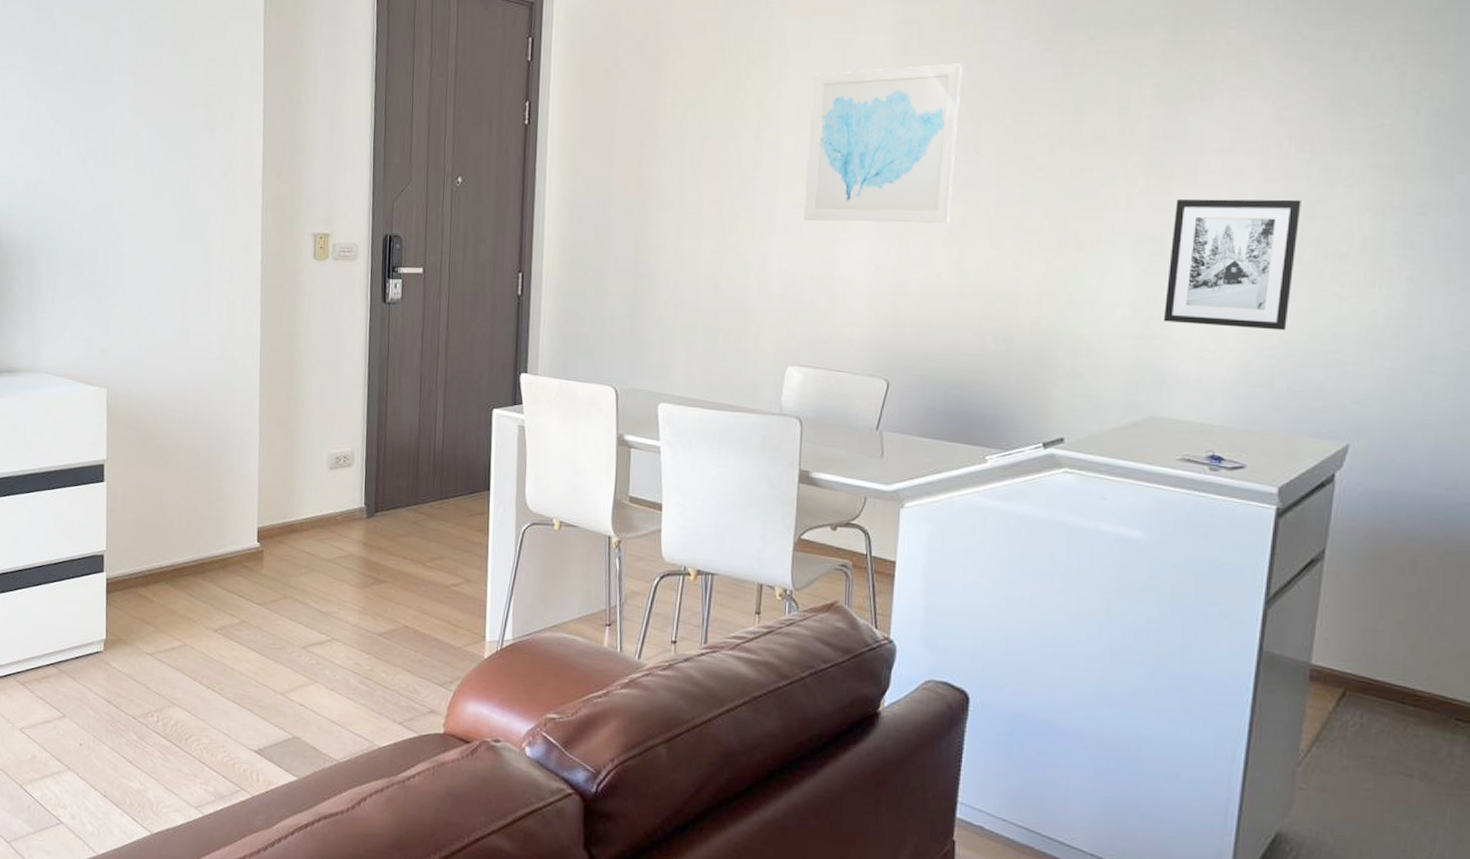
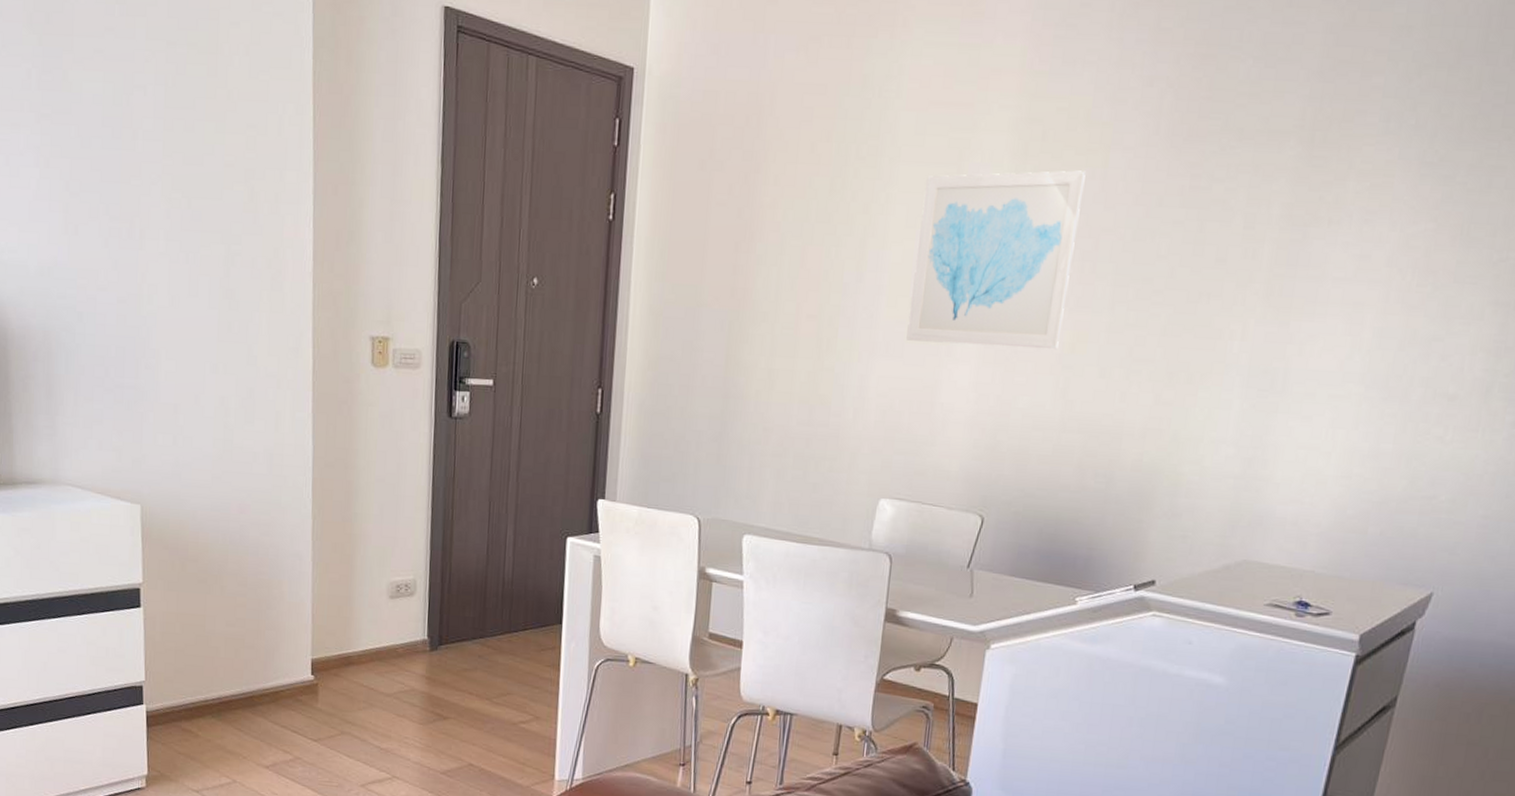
wall art: present [1164,199,1302,331] -> none [1267,331,1418,474]

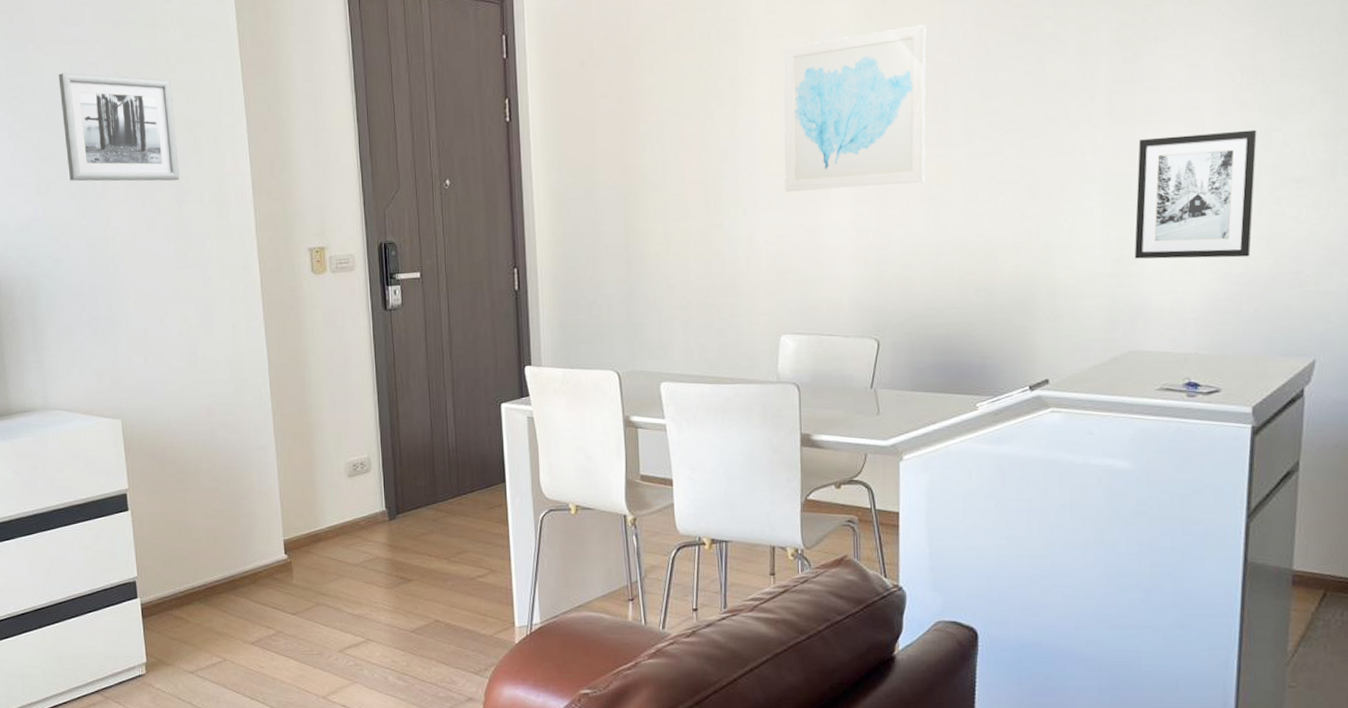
wall art: none [98,94,231,239] -> present [58,73,179,182]
wall art: none [1267,331,1418,474] -> present [1135,129,1257,259]

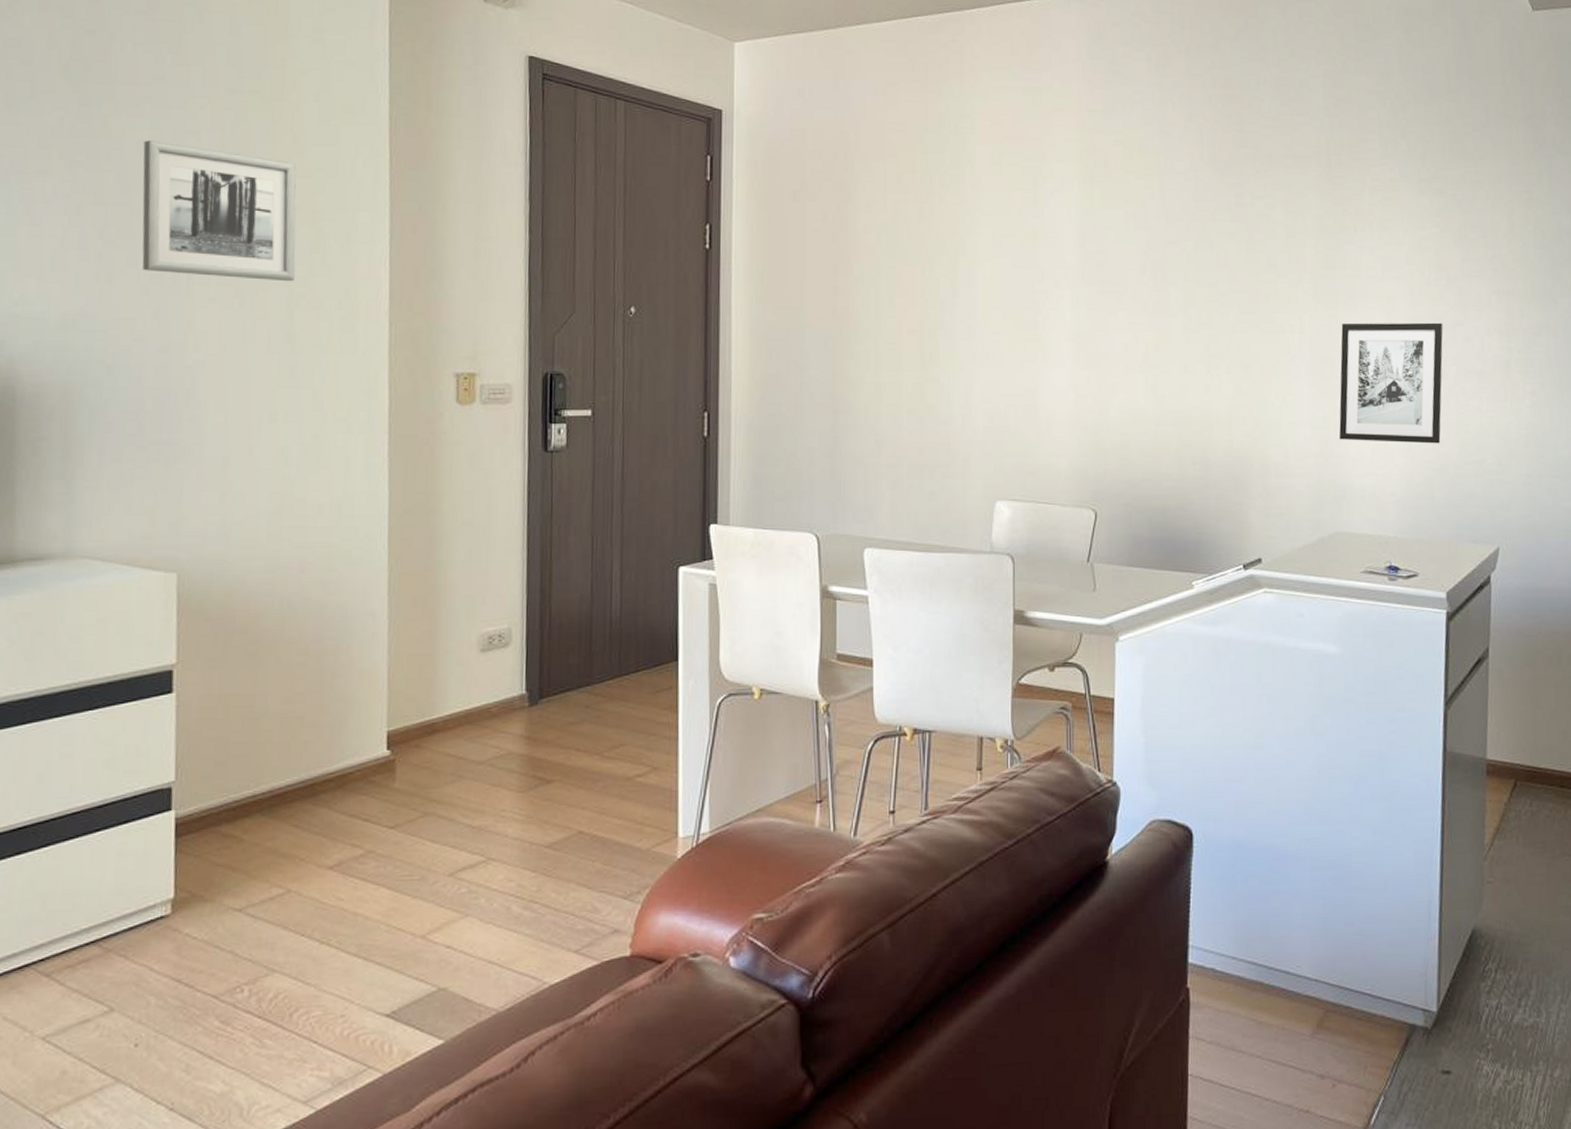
wall art: present [783,24,926,192] -> none [1004,192,1147,350]

